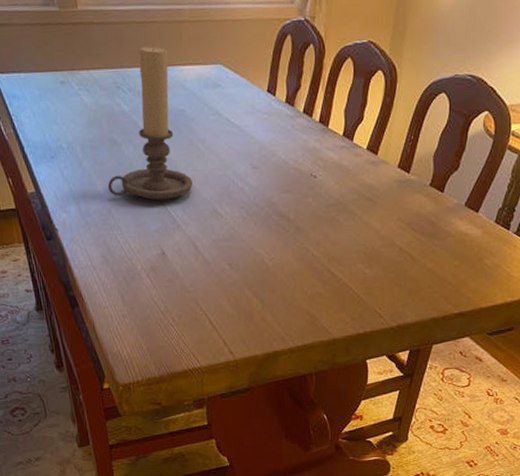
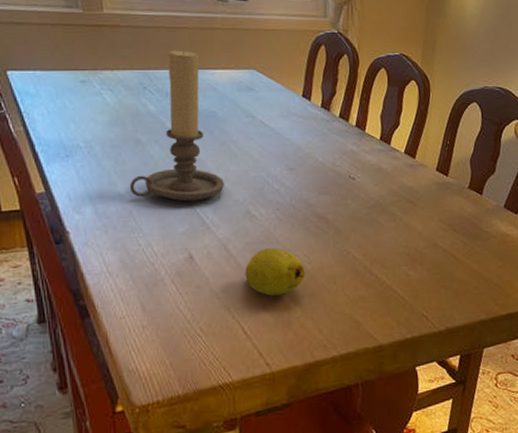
fruit: none [211,245,267,291] -> present [245,248,306,296]

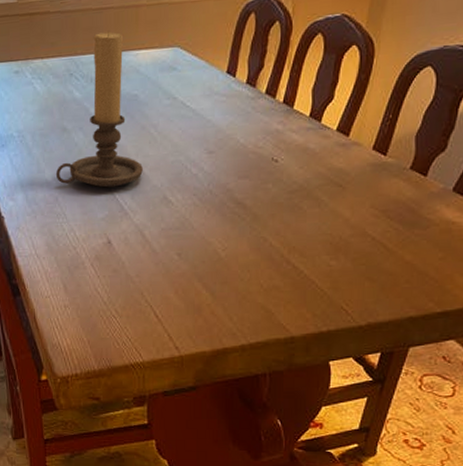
fruit: present [245,248,306,296] -> none [159,234,219,282]

